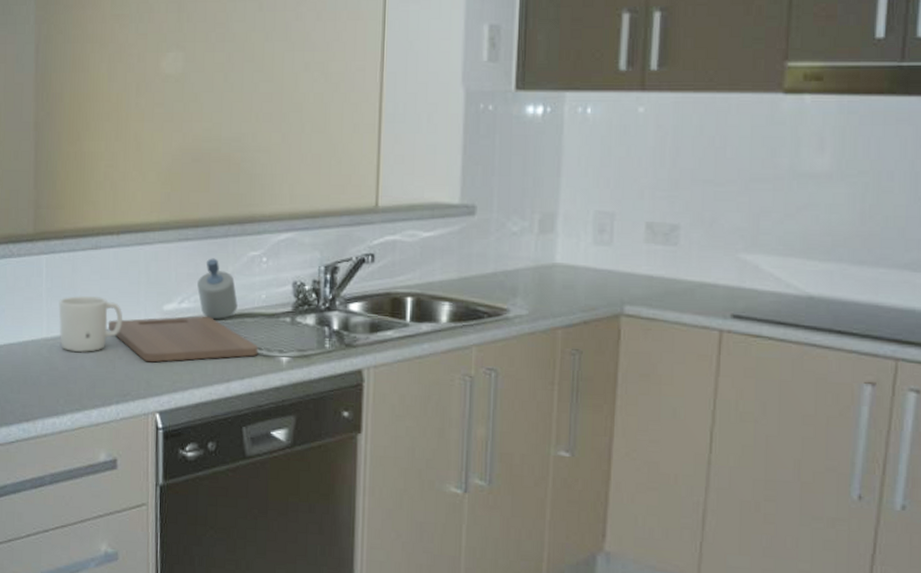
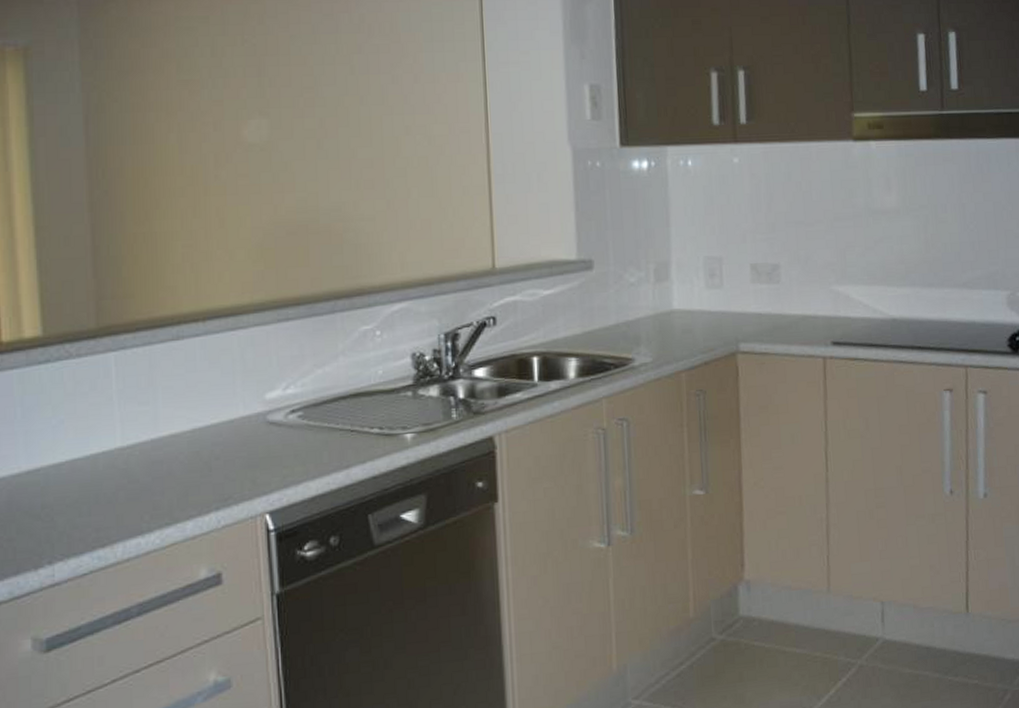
mug: present [58,296,123,353] -> none [134,393,218,459]
cutting board: present [107,316,259,363] -> none [198,400,379,459]
soap dispenser: present [197,258,238,319] -> none [304,337,352,402]

